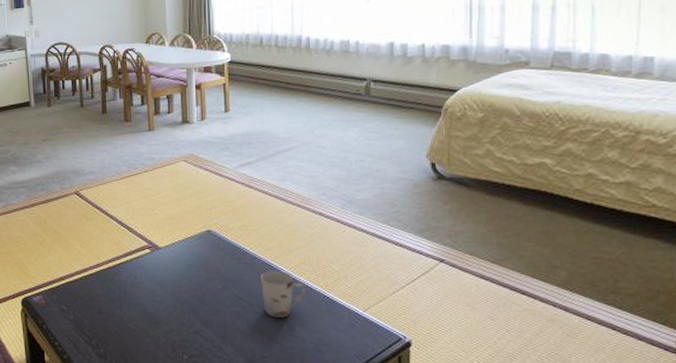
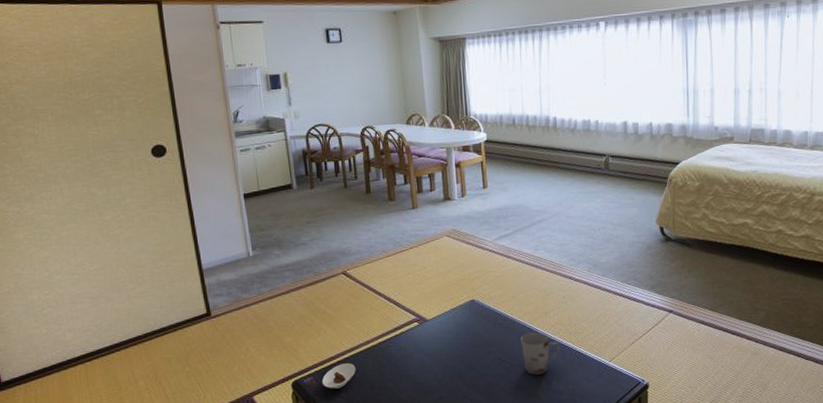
saucer: none [50,285,85,310] -> present [321,363,356,389]

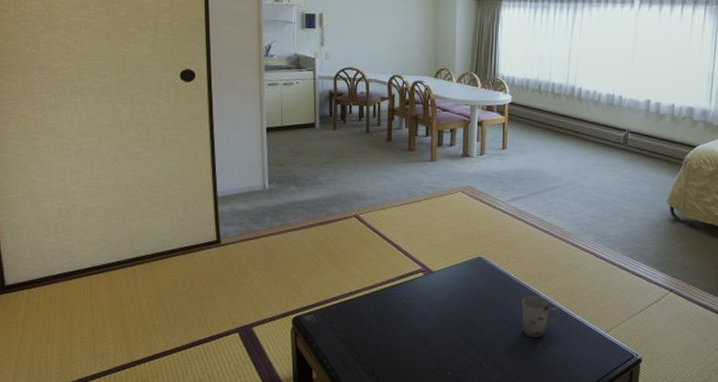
saucer: present [321,363,356,389] -> none [322,305,357,329]

